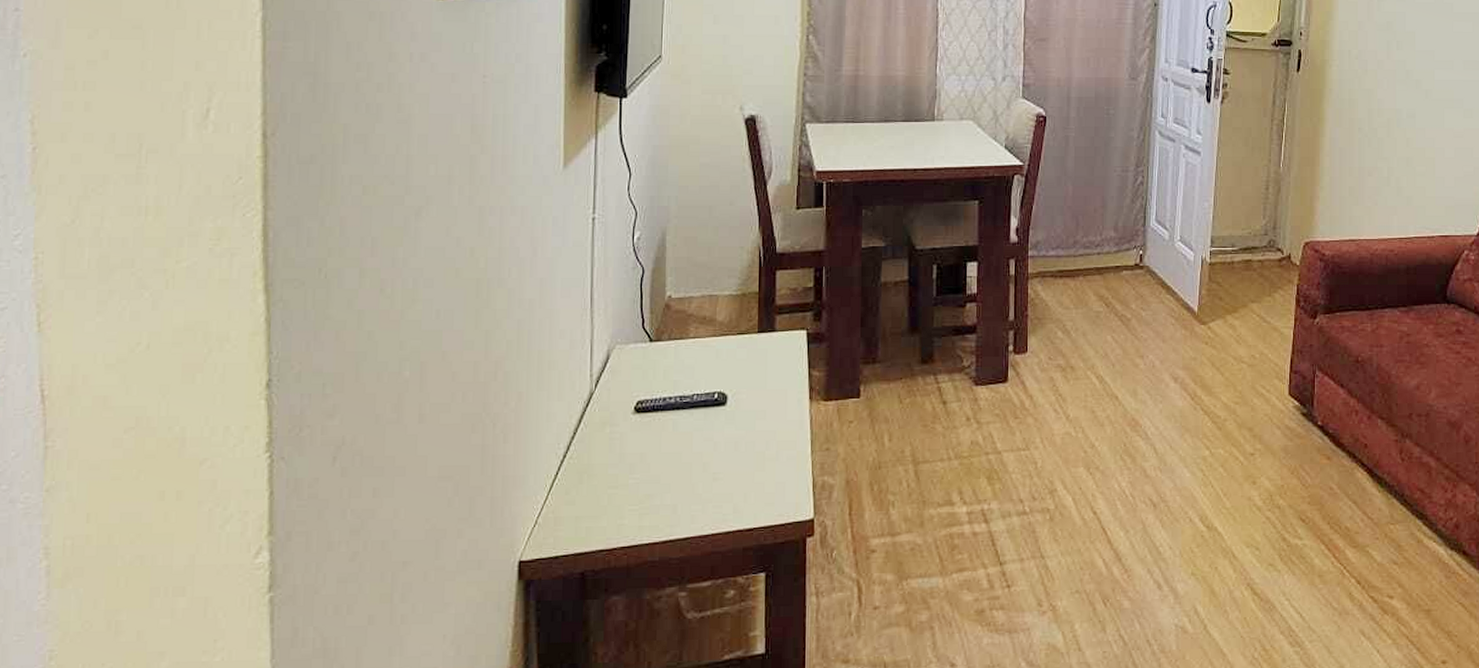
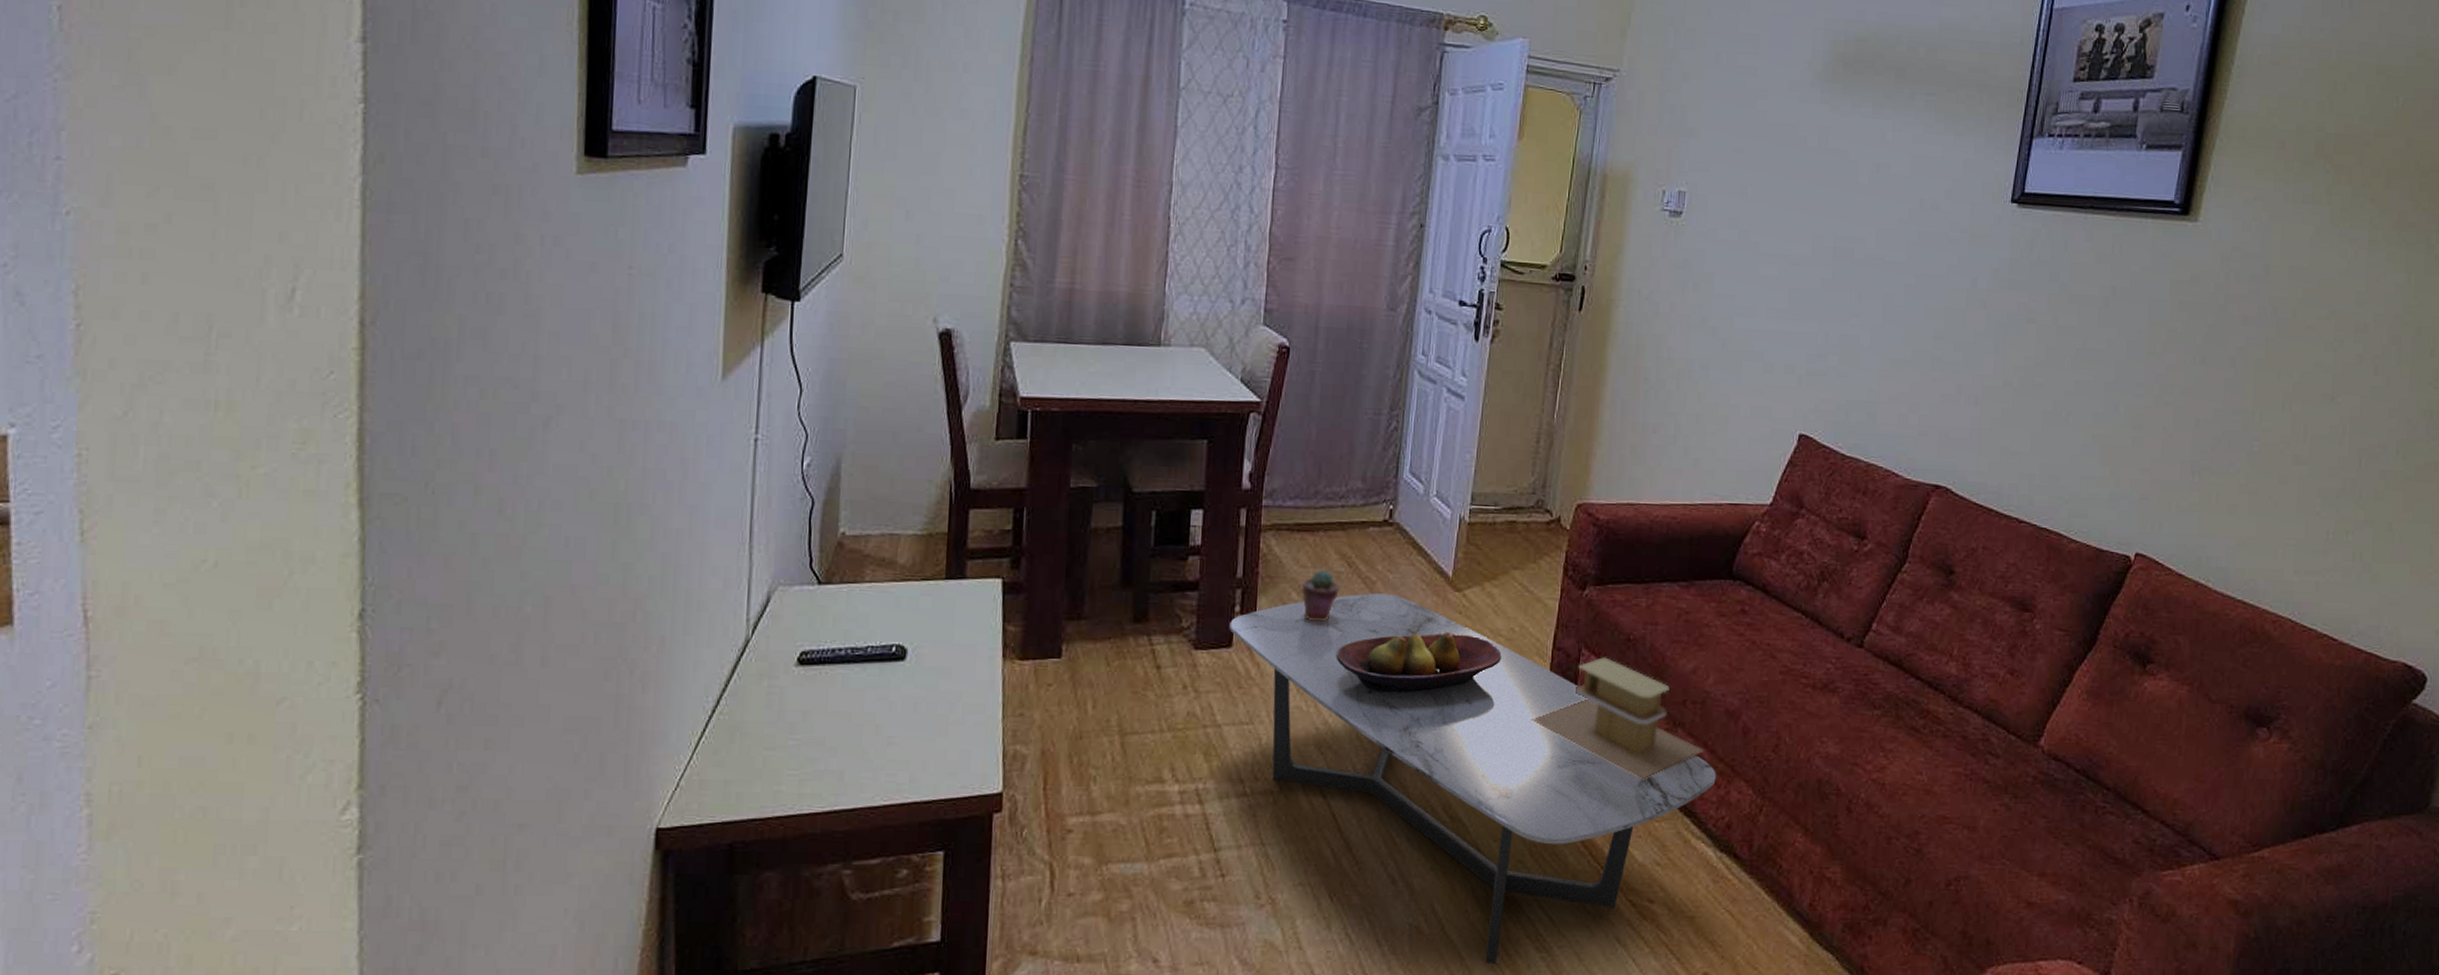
coffee table: none [1005,329,1443,659] -> present [1229,593,1716,965]
potted succulent: none [1067,311,1099,356] -> present [1302,570,1340,621]
fruit bowl: none [1099,361,1245,417] -> present [1335,632,1502,693]
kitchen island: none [1274,378,1431,487] -> present [1531,657,1704,780]

